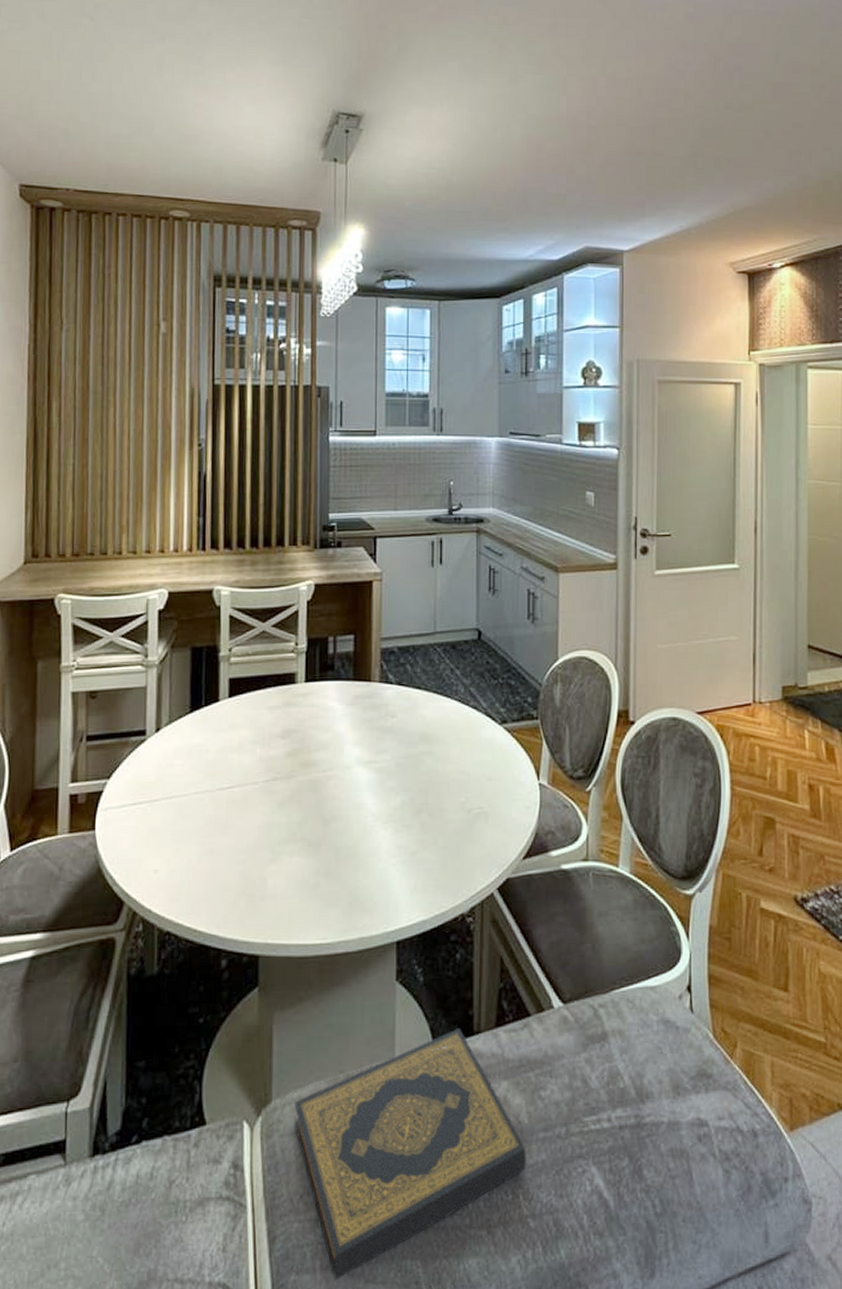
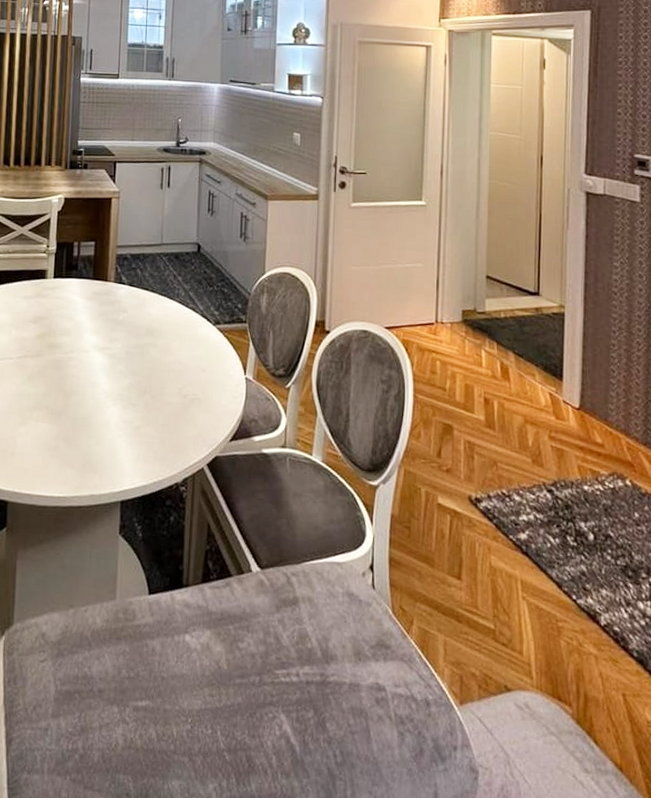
hardback book: present [294,1028,526,1280] -> none [30,580,224,783]

